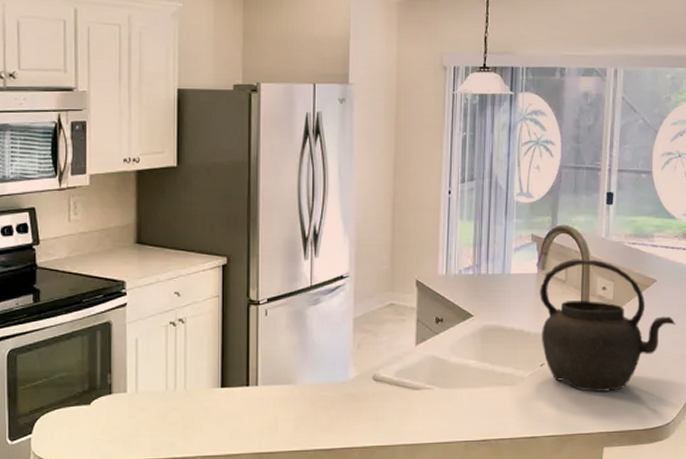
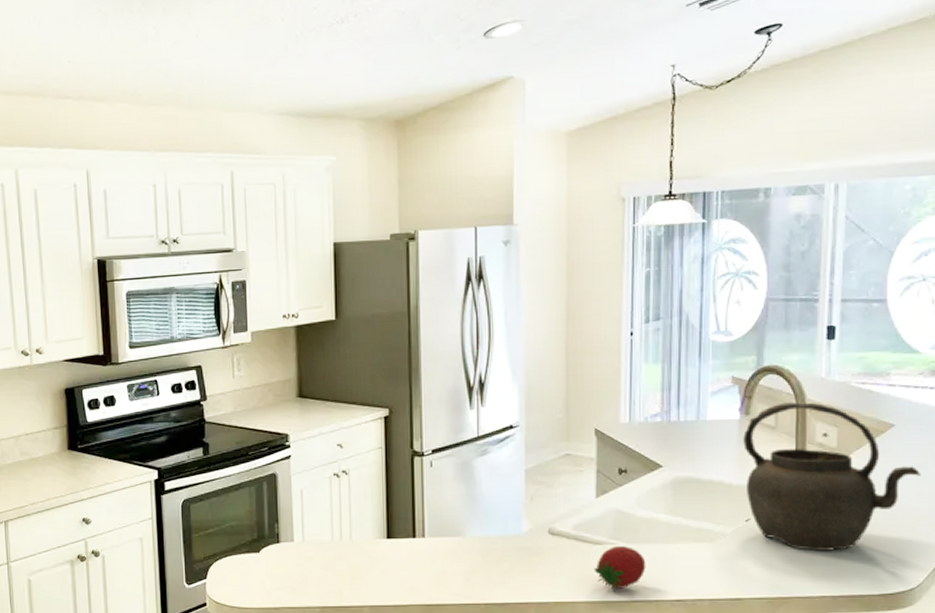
fruit: none [412,391,458,434] -> present [594,546,646,591]

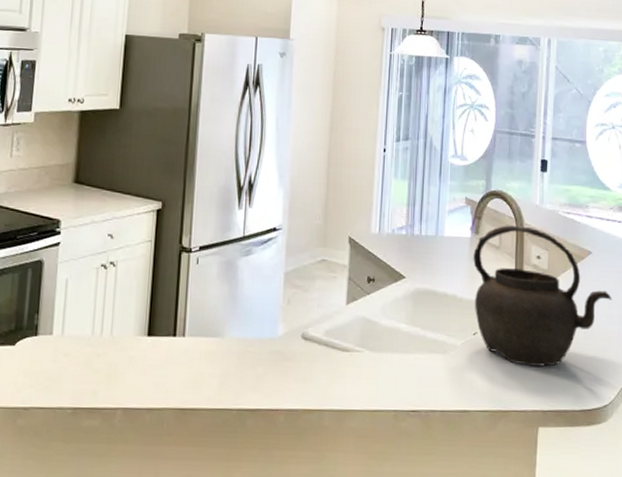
fruit: present [594,546,646,591] -> none [341,354,387,400]

